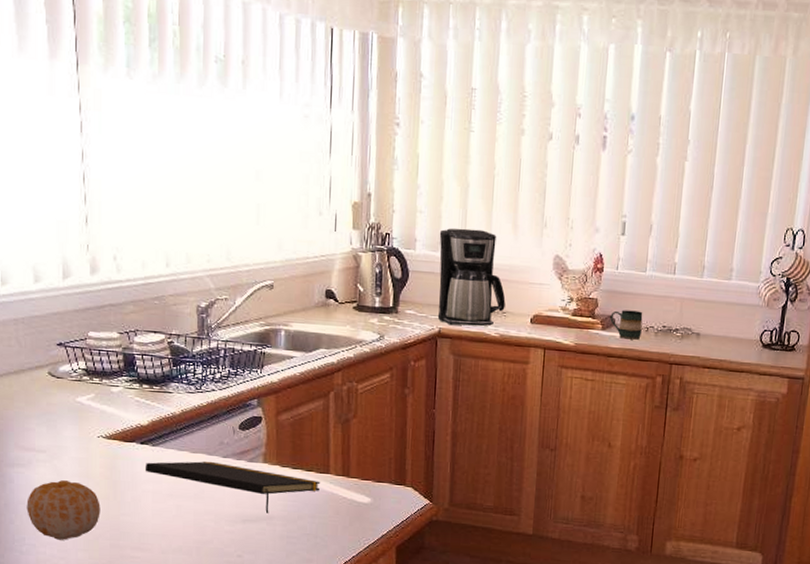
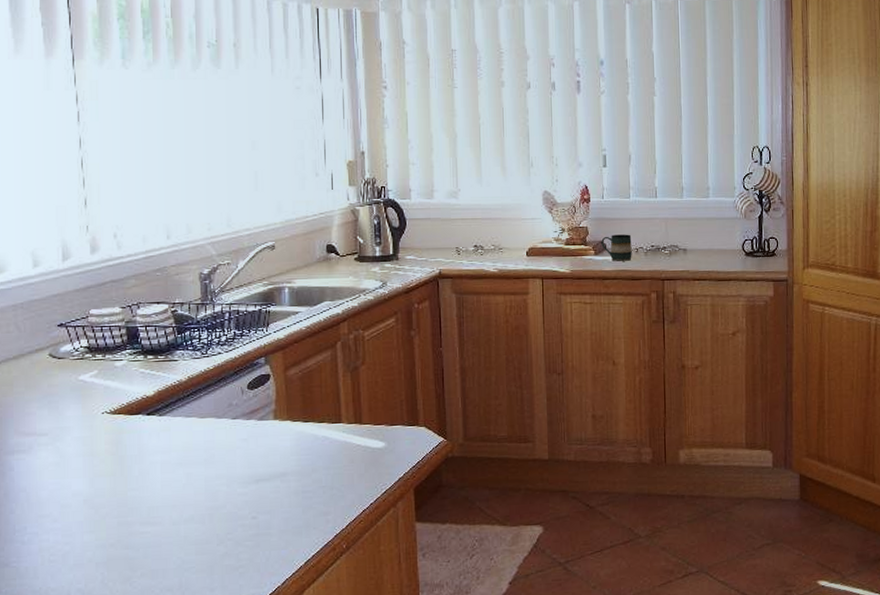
fruit: present [26,480,100,540] -> none [28,462,107,525]
notepad: present [146,461,321,513] -> none [153,424,333,470]
coffee maker: present [437,228,506,326] -> none [432,175,501,266]

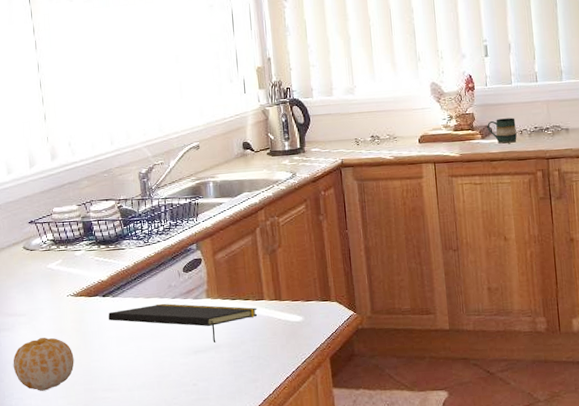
fruit: none [28,462,107,525] -> present [13,338,74,391]
notepad: none [153,424,333,470] -> present [108,303,257,343]

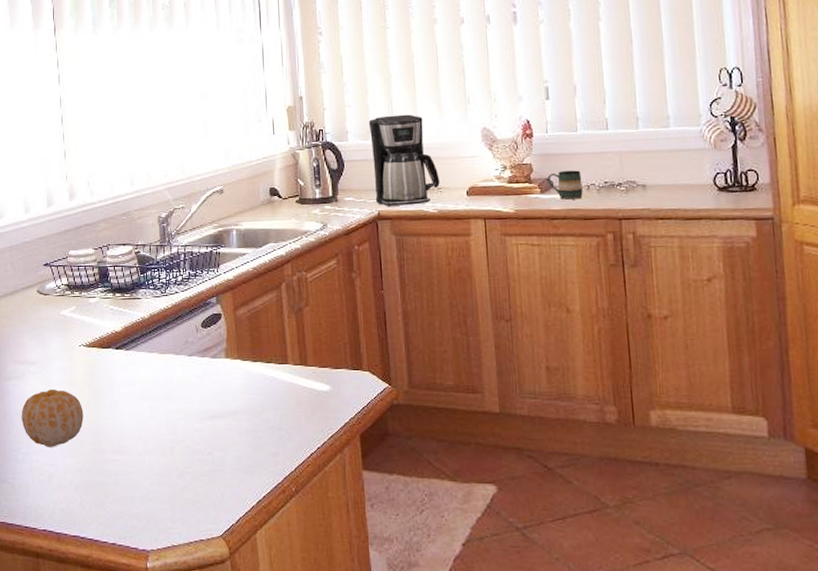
notepad: present [108,303,257,343] -> none [121,360,280,408]
coffee maker: none [331,72,395,156] -> present [368,114,440,207]

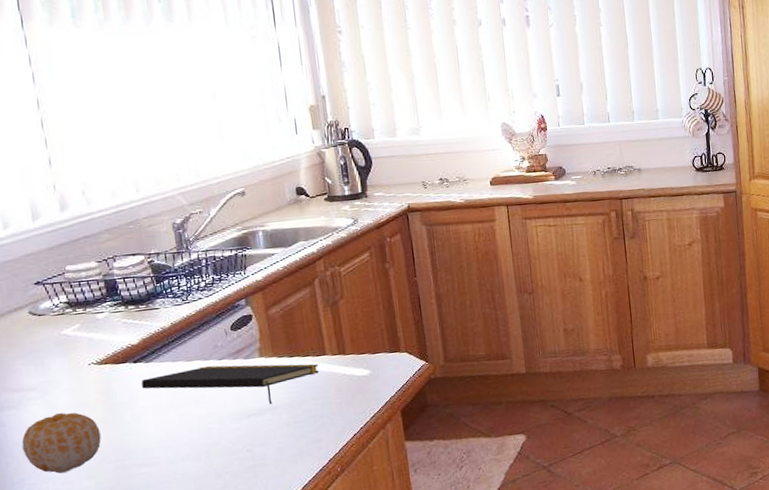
notepad: none [121,360,280,408] -> present [141,364,319,404]
coffee maker: present [368,114,440,207] -> none [394,111,465,200]
mug: present [547,170,583,200] -> none [560,158,591,185]

